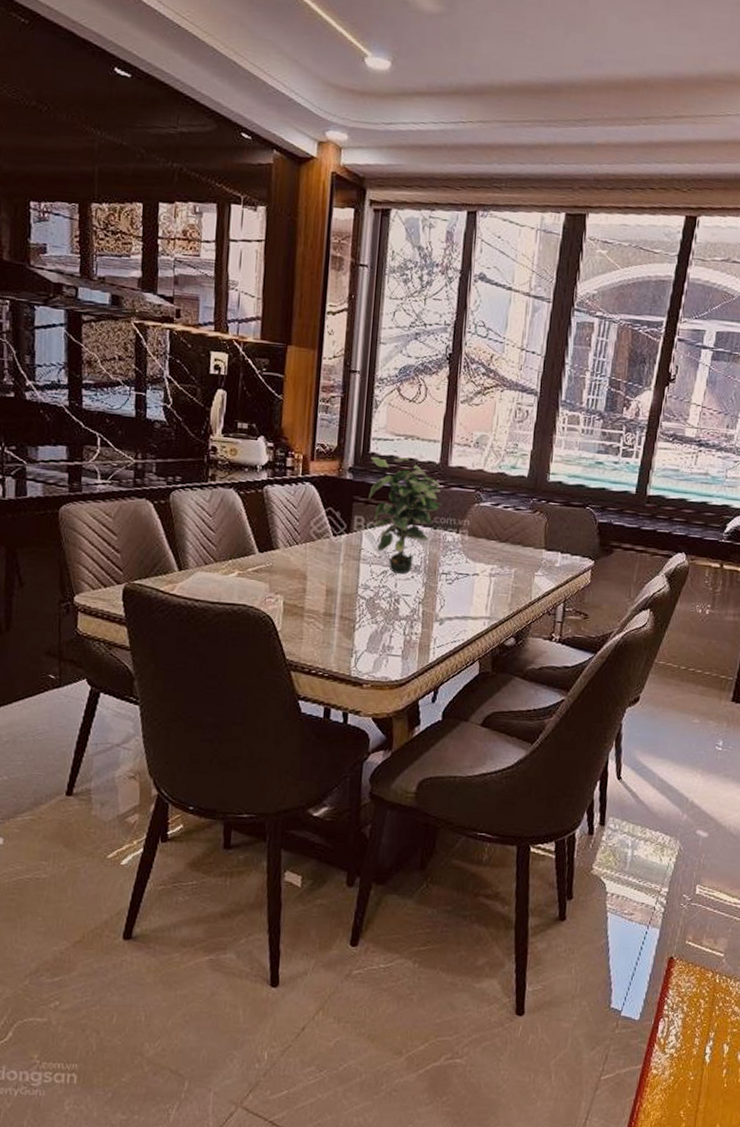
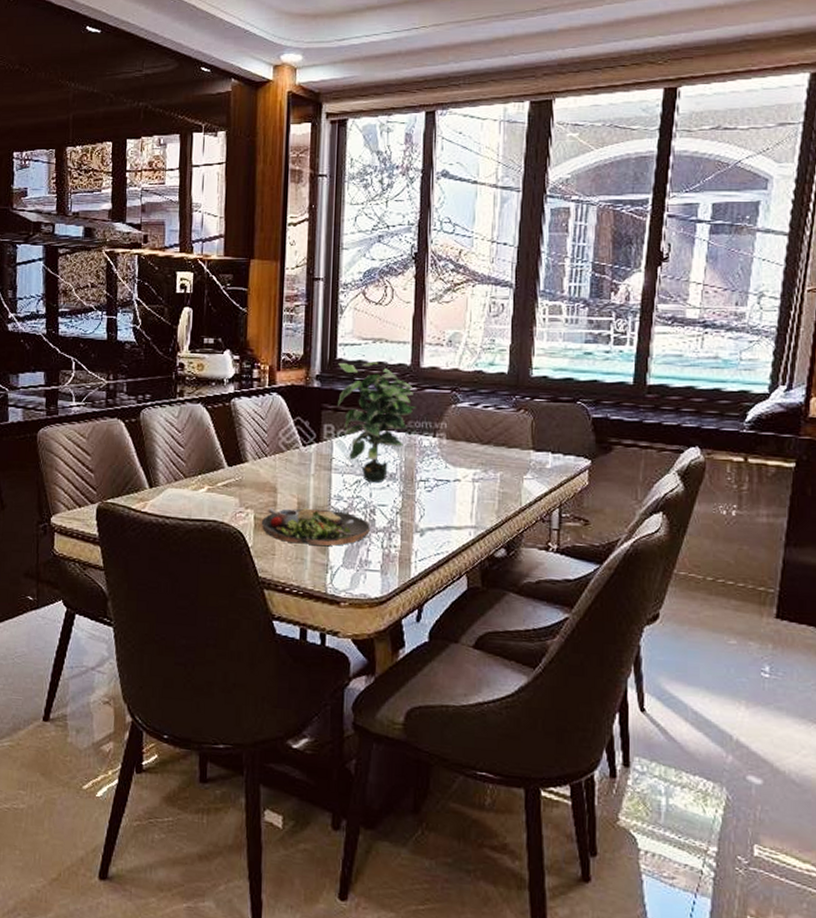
dinner plate: none [290,594,394,632] -> present [261,508,370,546]

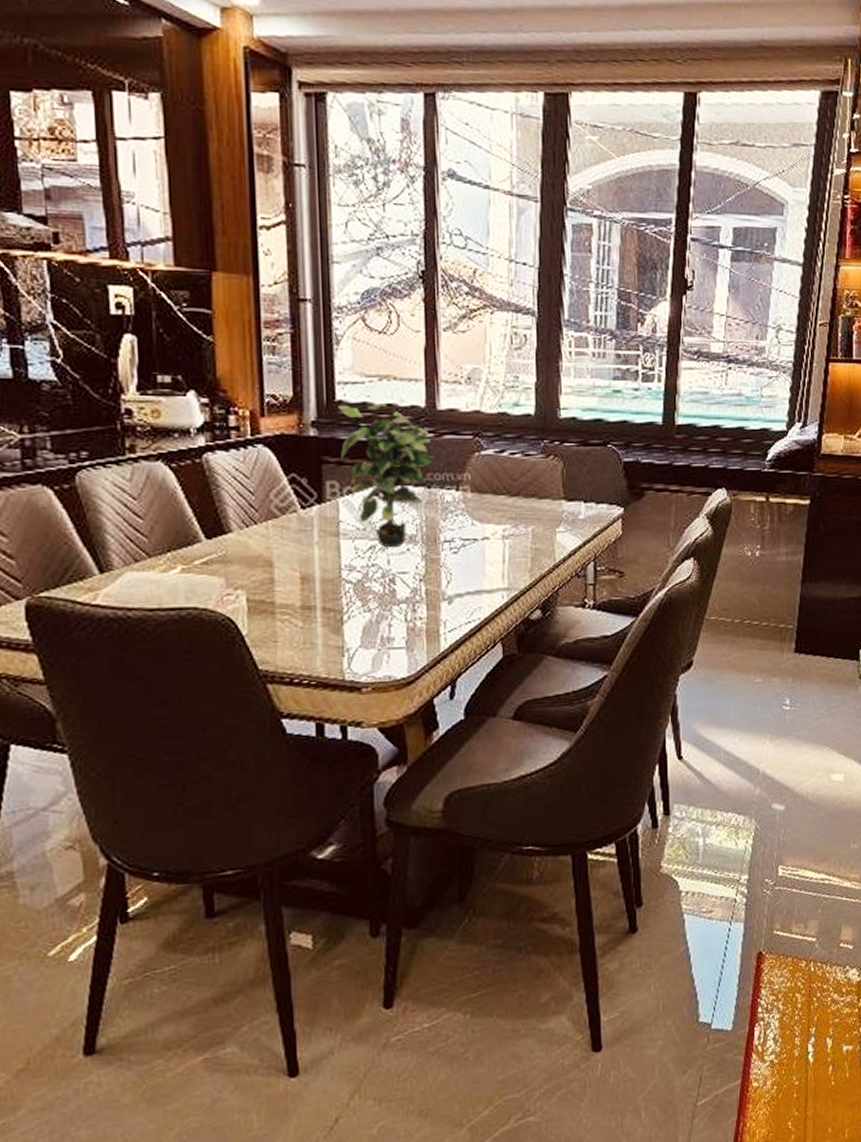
dinner plate: present [261,508,370,546] -> none [256,582,390,626]

